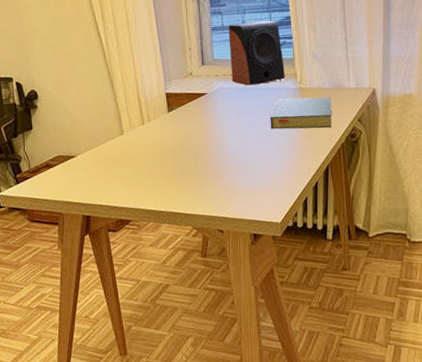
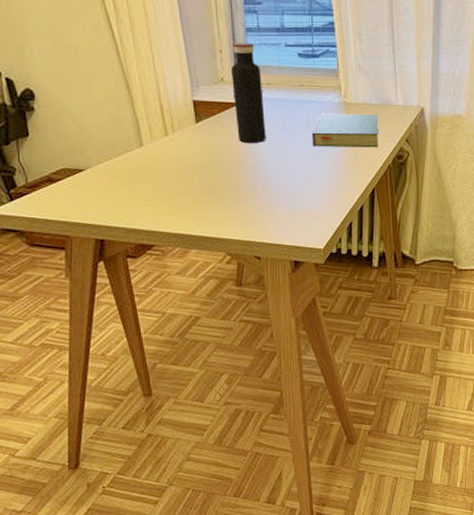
water bottle: none [199,40,229,129] -> present [231,43,266,144]
speaker: present [228,20,285,85] -> none [264,24,328,97]

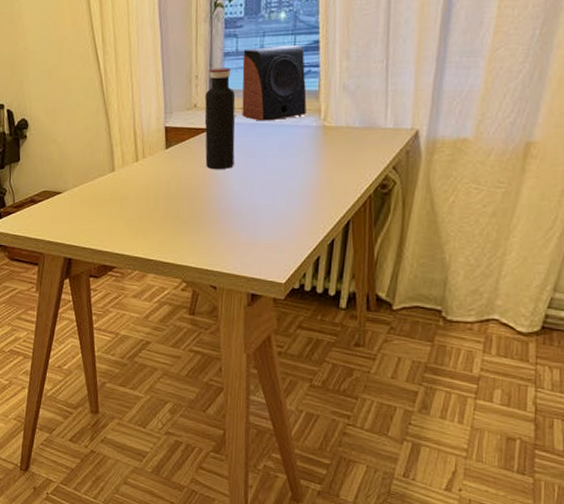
speaker: none [264,24,328,97] -> present [242,44,307,121]
hardcover book: present [311,113,379,148] -> none [282,138,362,176]

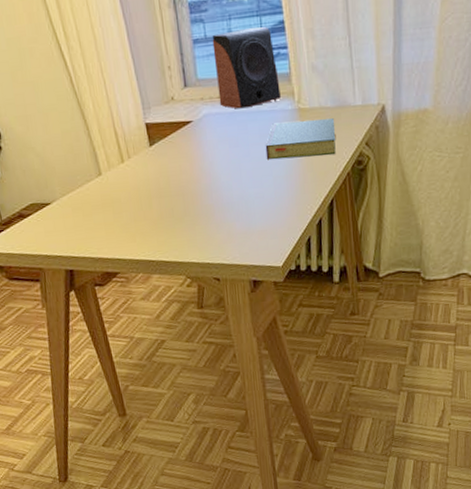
water bottle: present [204,68,236,170] -> none [181,55,219,163]
hardcover book: none [282,138,362,176] -> present [265,118,336,160]

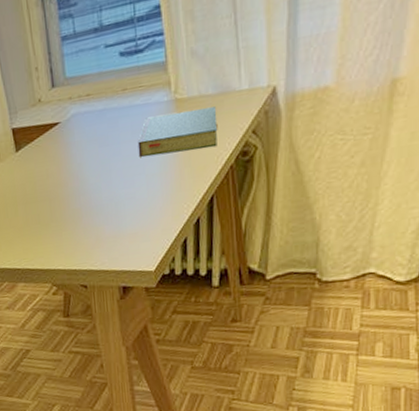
speaker: present [212,27,281,109] -> none [81,14,155,106]

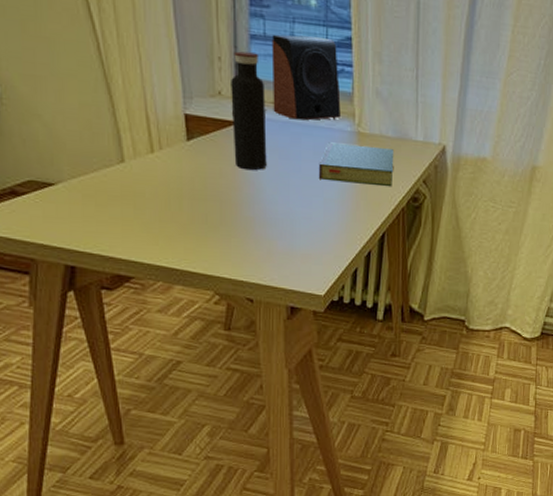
water bottle: none [48,52,88,166] -> present [231,51,267,171]
speaker: none [81,14,155,106] -> present [271,34,341,121]

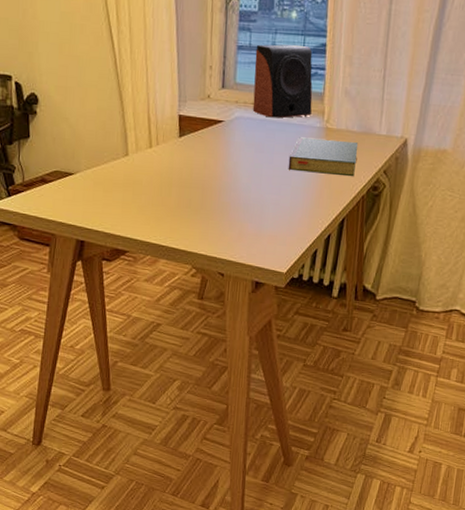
water bottle: present [231,51,267,171] -> none [217,60,248,163]

